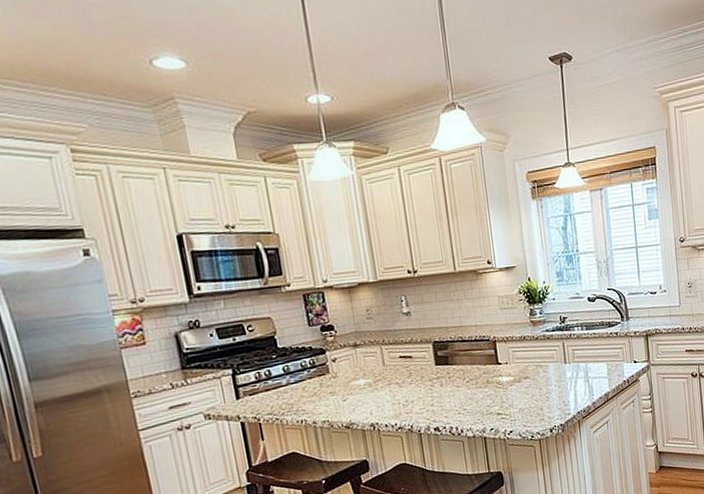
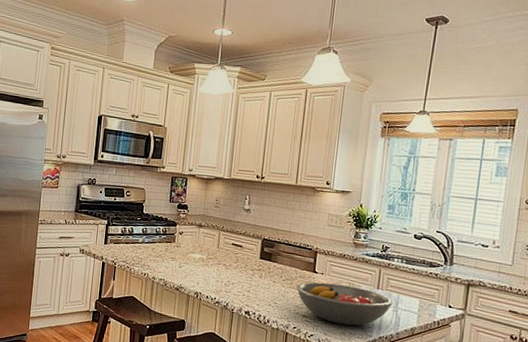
fruit bowl: none [482,367,583,412] -> present [296,282,393,326]

